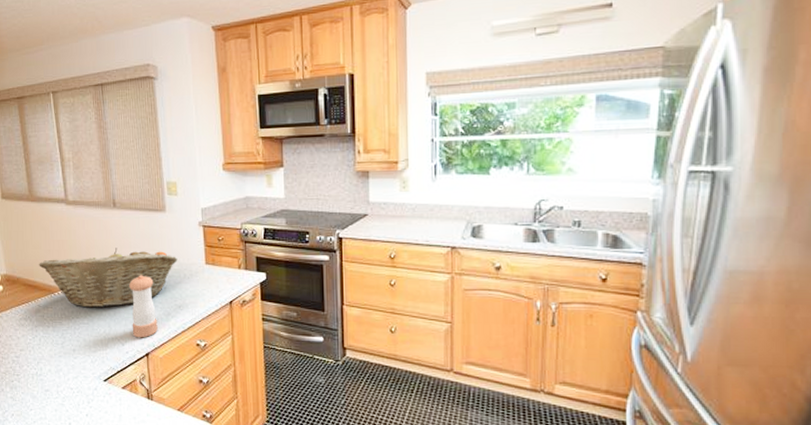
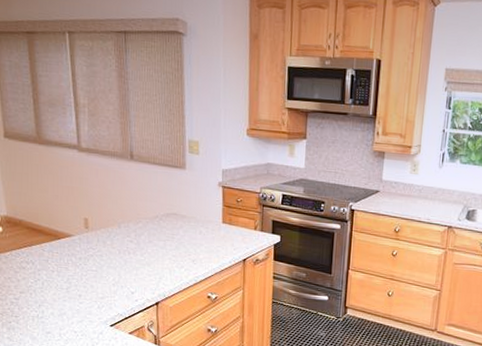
fruit basket: present [39,248,178,308] -> none [45,199,195,257]
pepper shaker: present [129,275,158,338] -> none [143,228,170,288]

